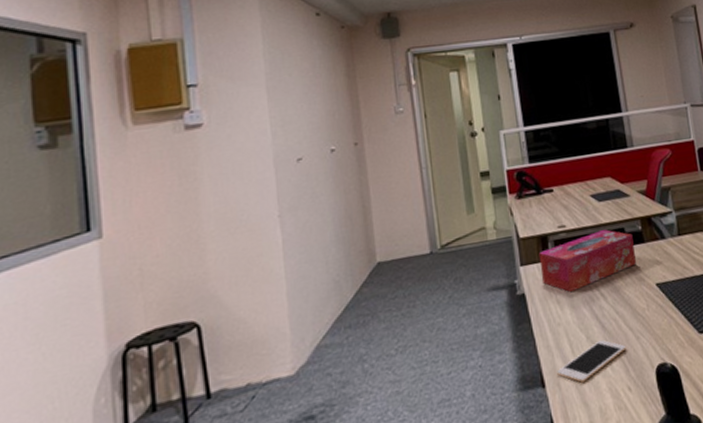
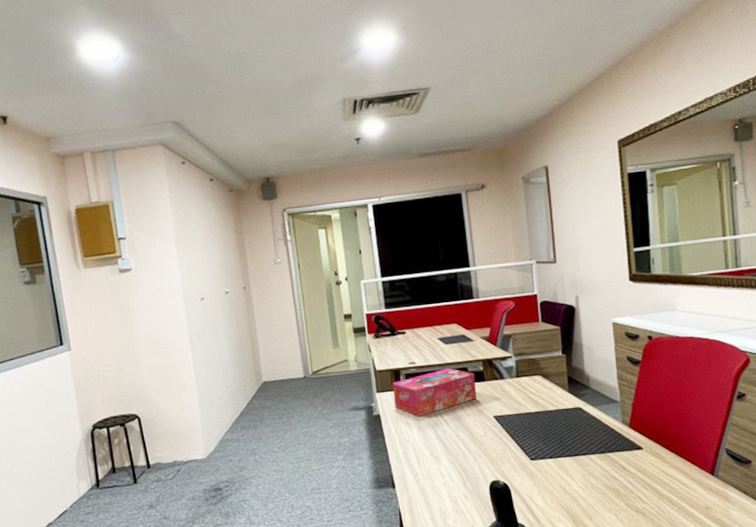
cell phone: present [556,339,627,383] -> none [404,457,465,488]

